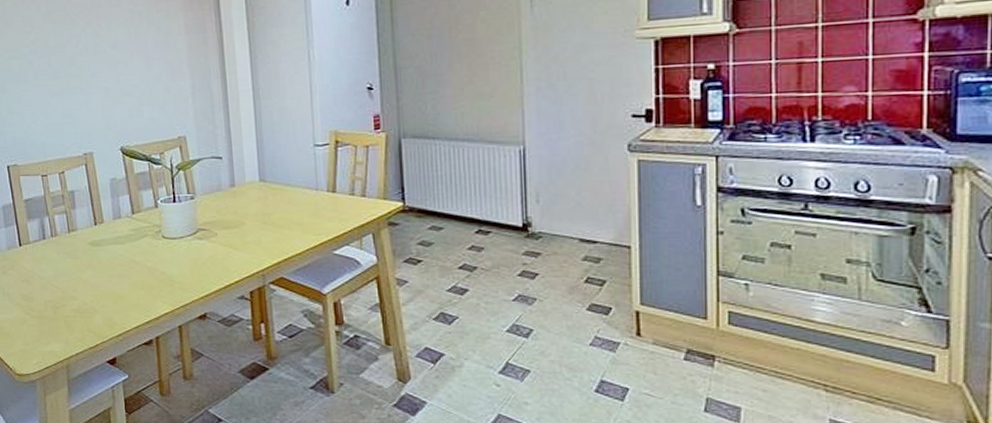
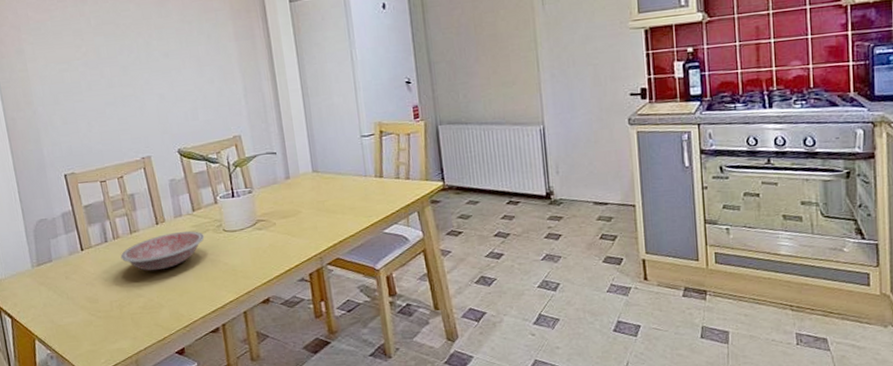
bowl: none [57,235,143,274] -> present [120,231,205,271]

